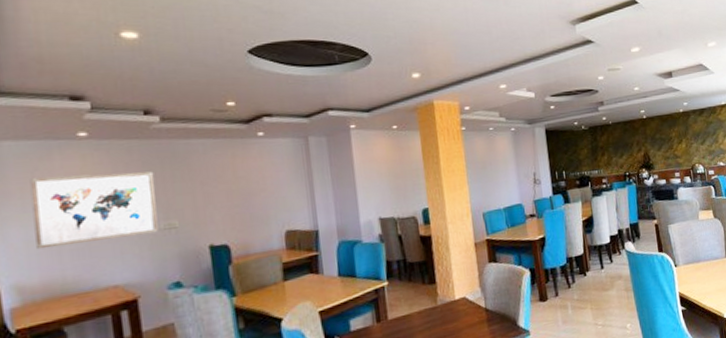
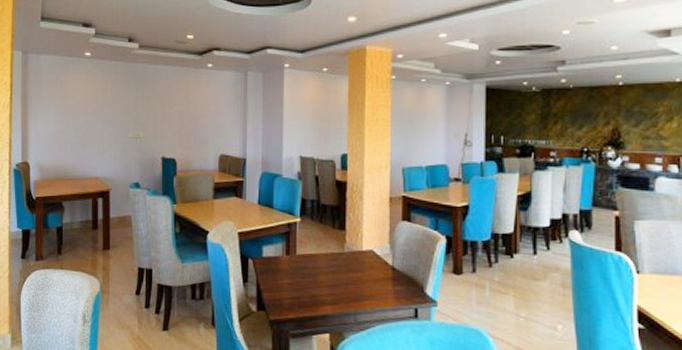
wall art: present [29,171,159,250] -> none [53,85,130,140]

